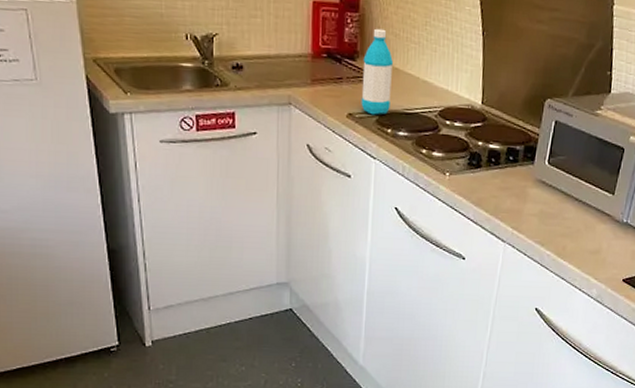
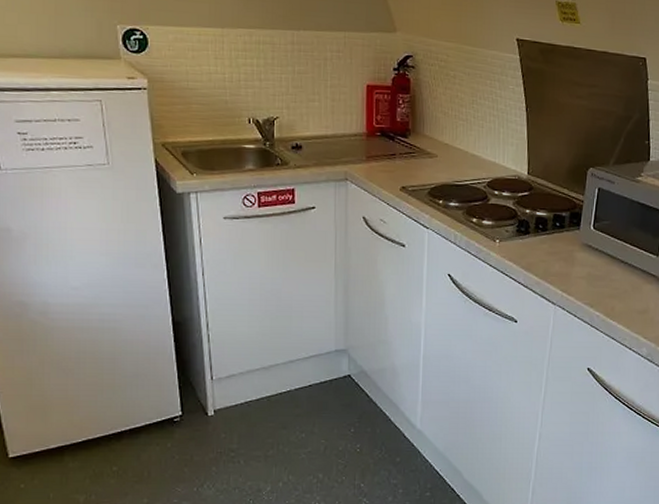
water bottle: present [361,28,394,115] -> none [413,108,444,188]

